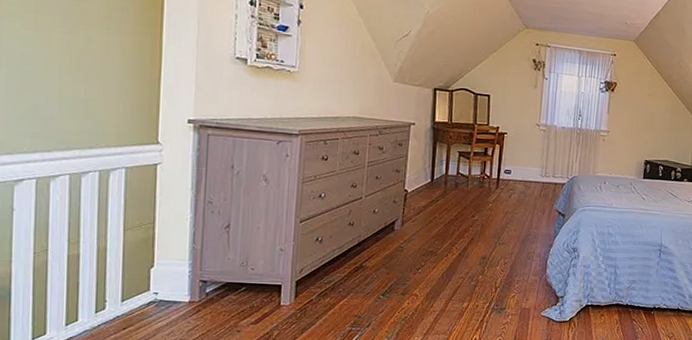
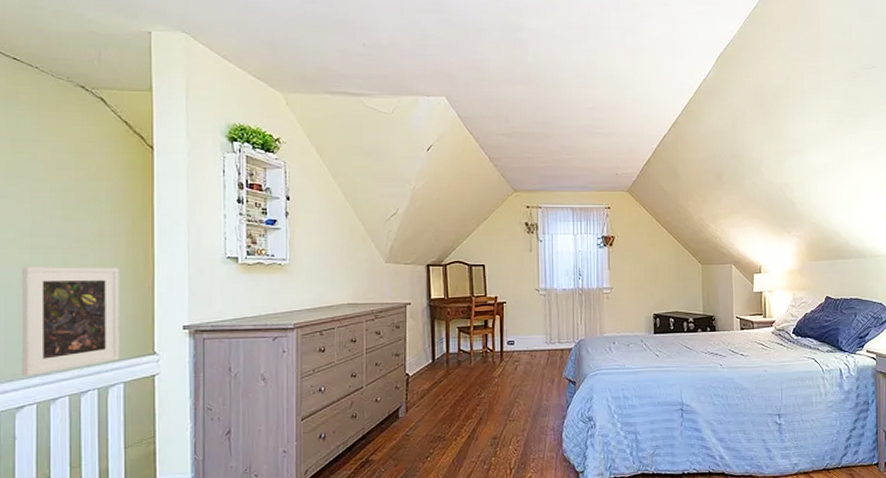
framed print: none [22,41,126,152] -> present [22,266,120,377]

